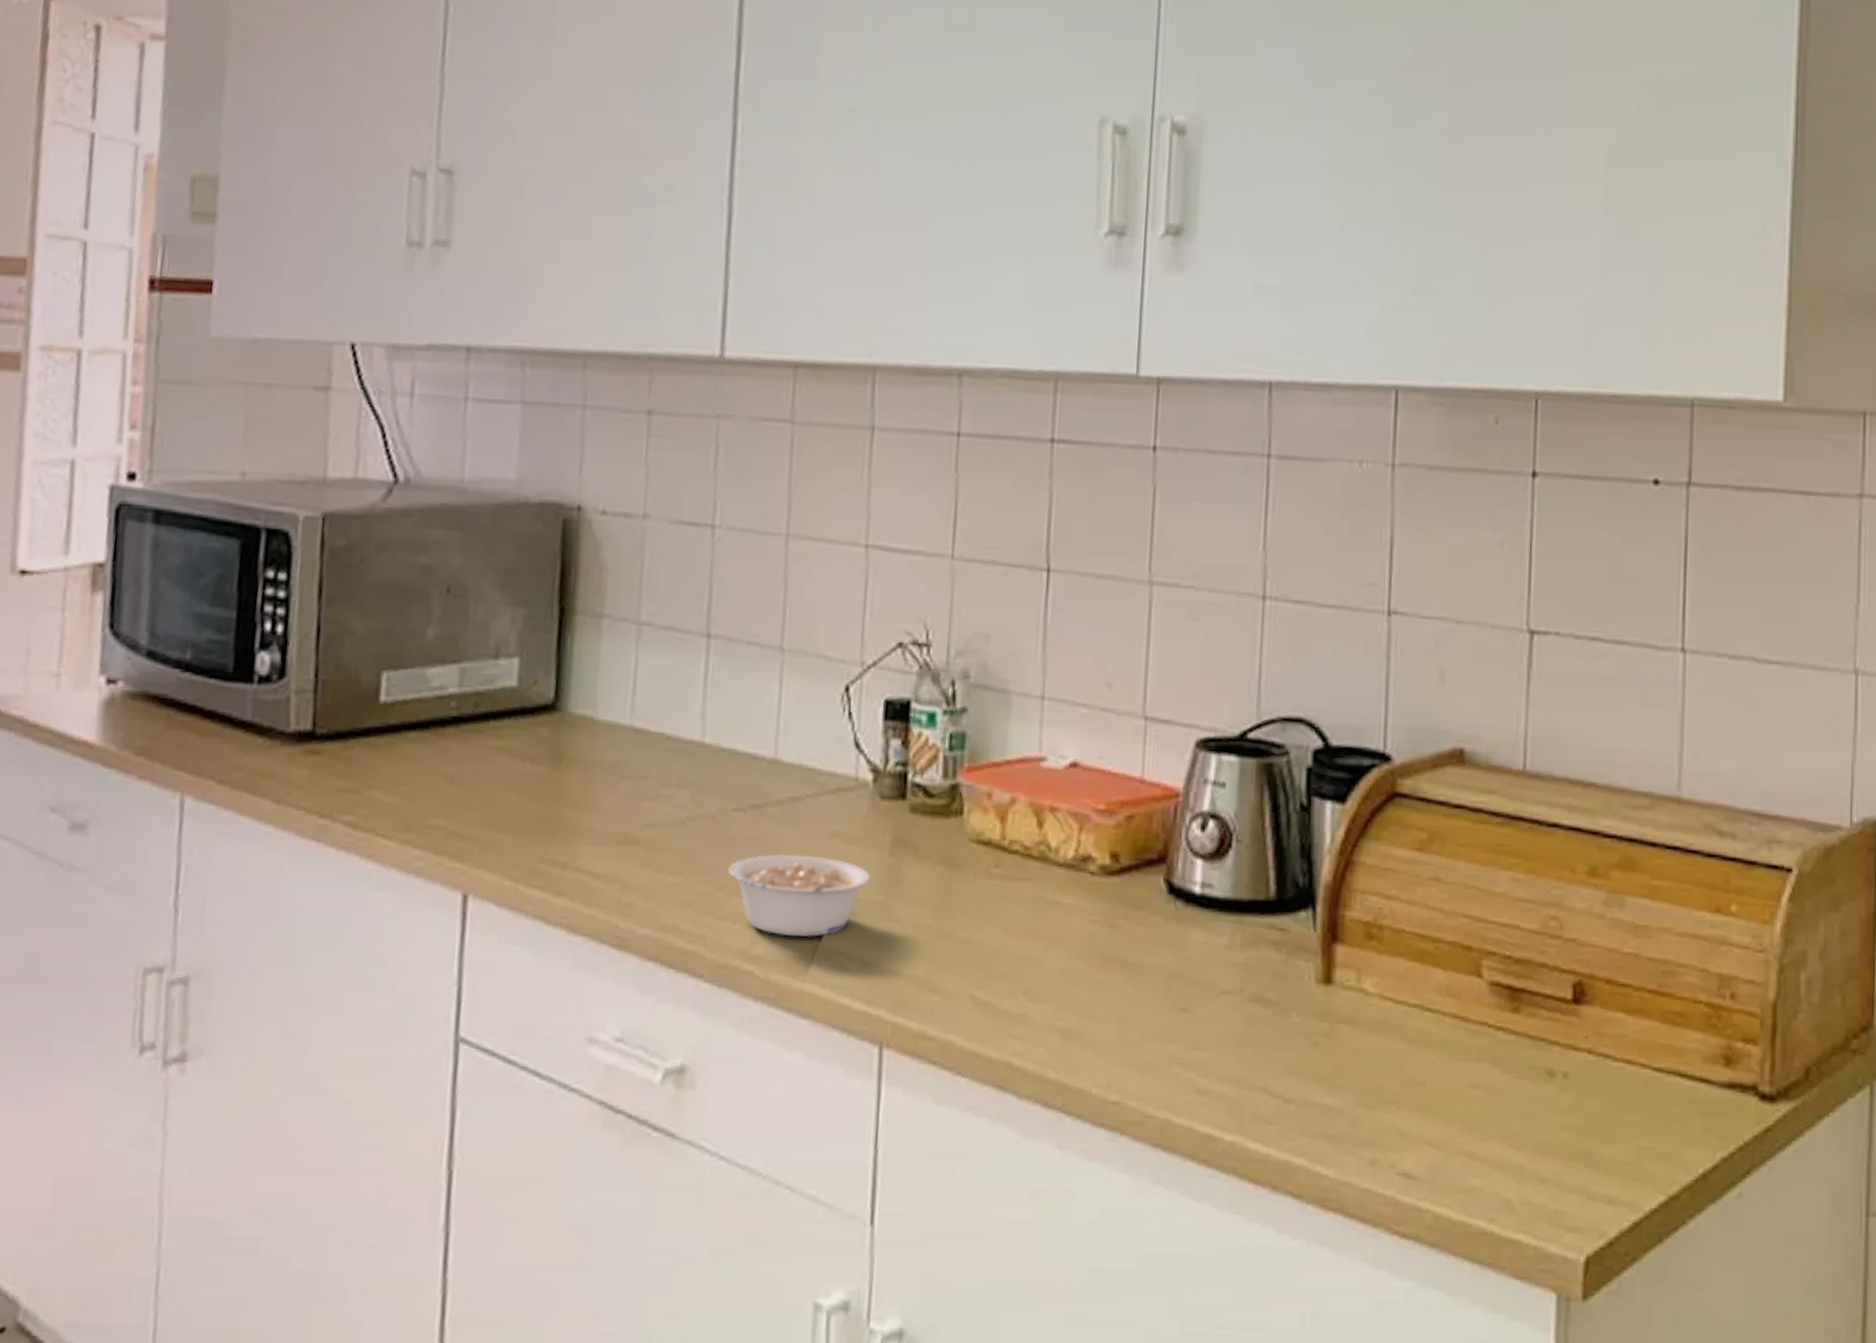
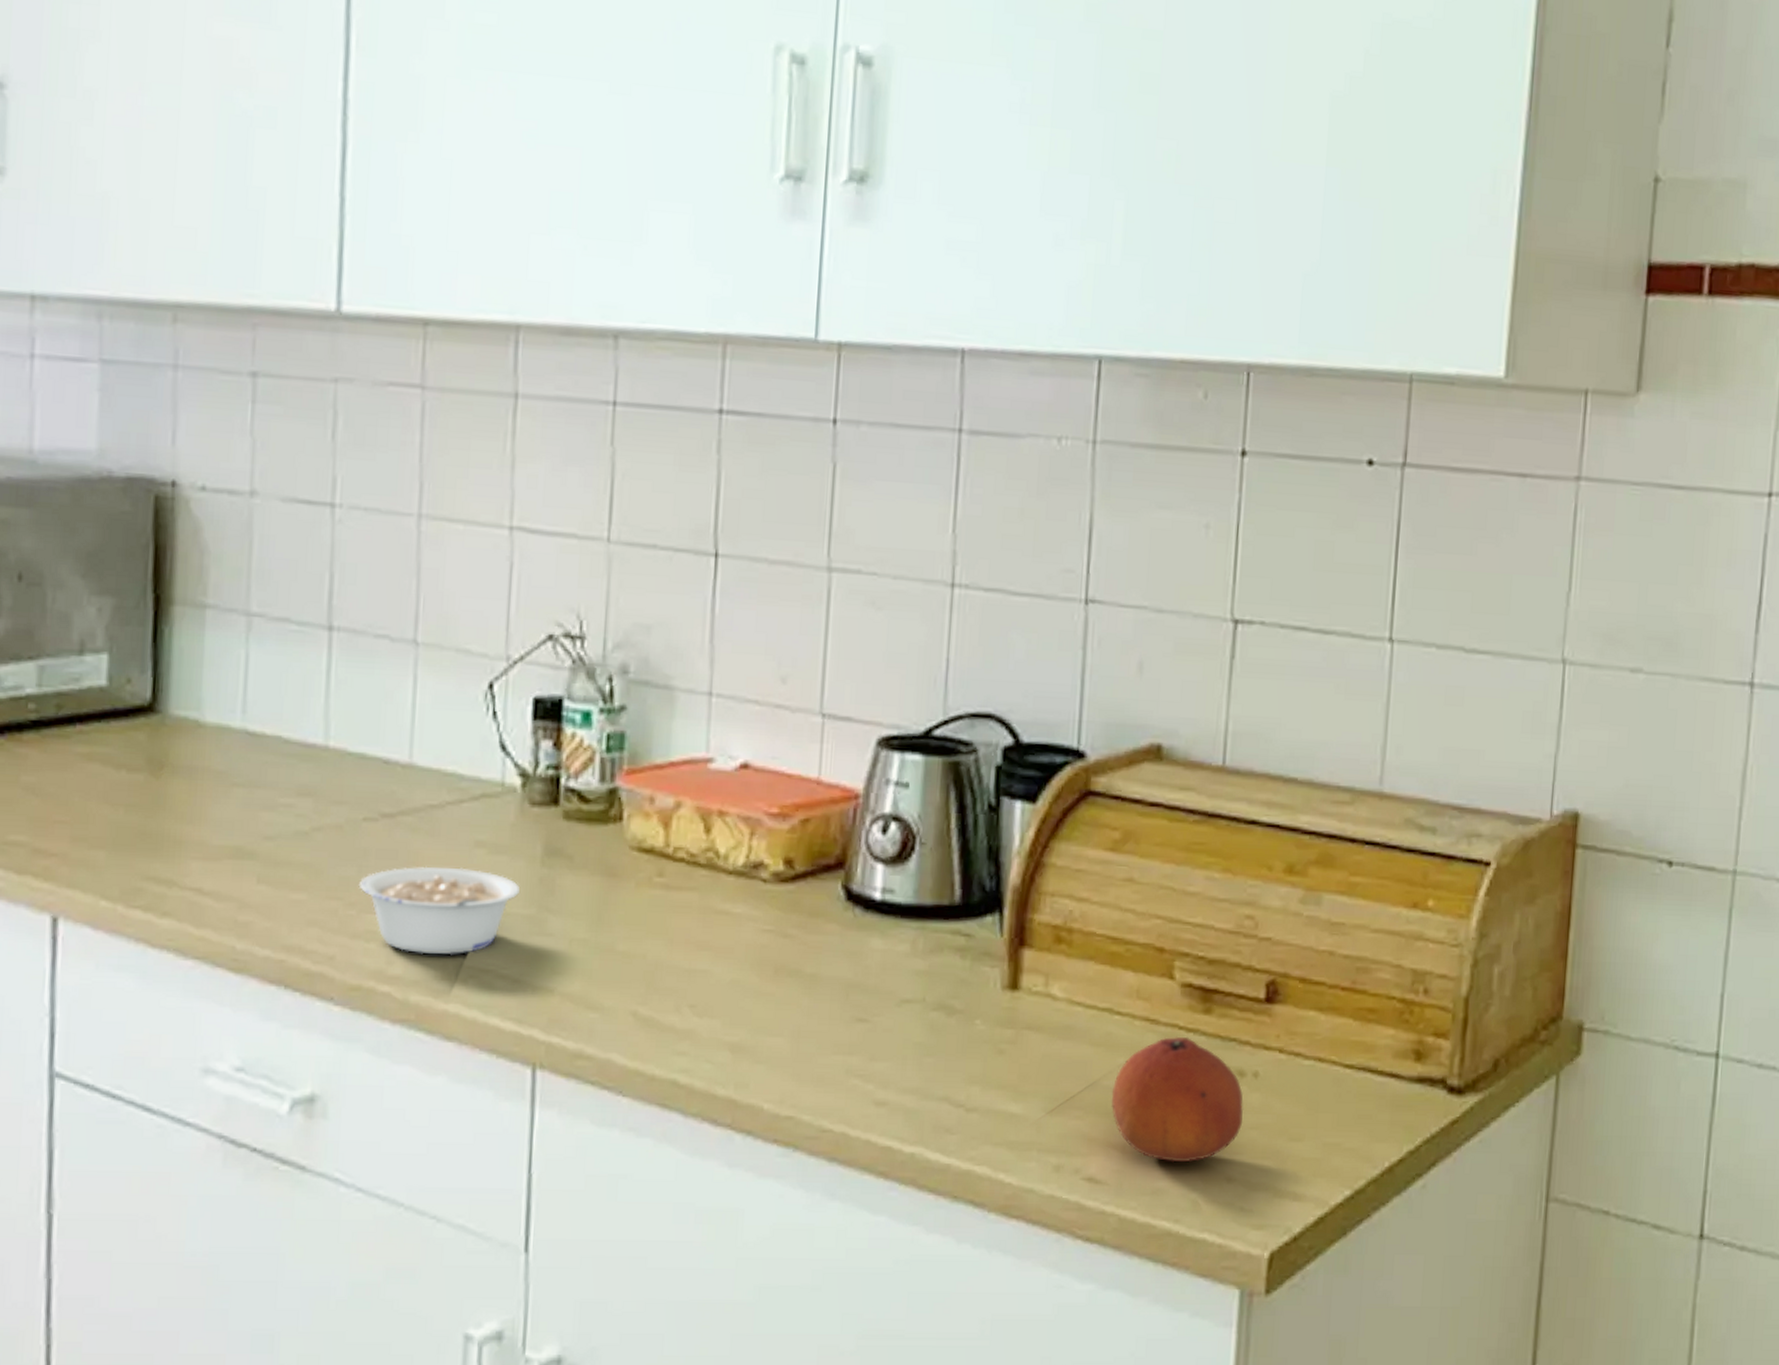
fruit: none [1423,1034,1555,1161] -> present [1111,1036,1244,1163]

